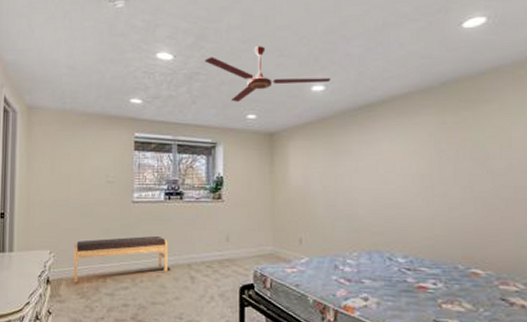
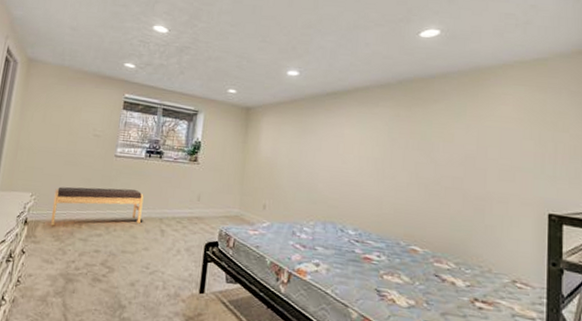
ceiling fan: present [204,46,331,102] -> none [195,30,305,77]

